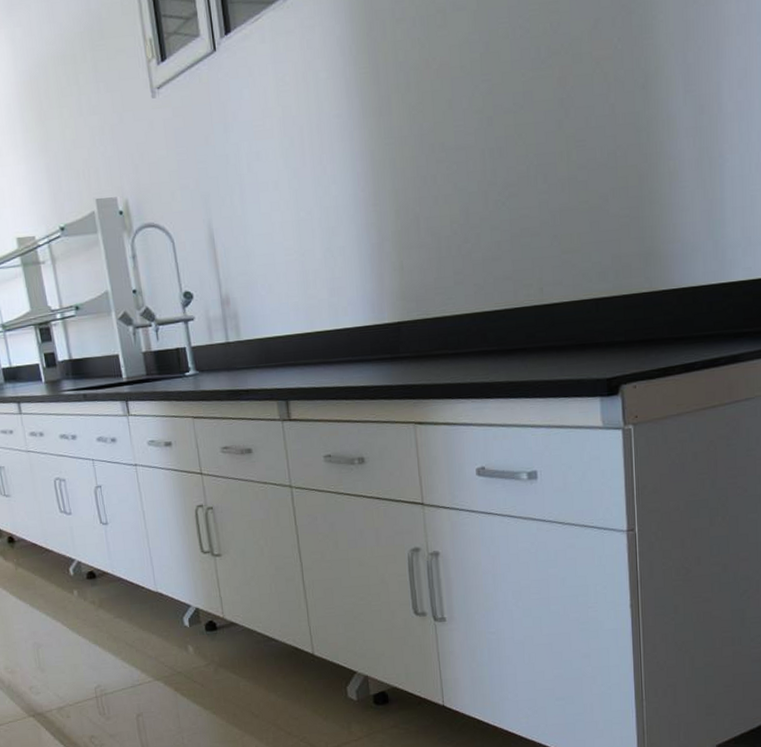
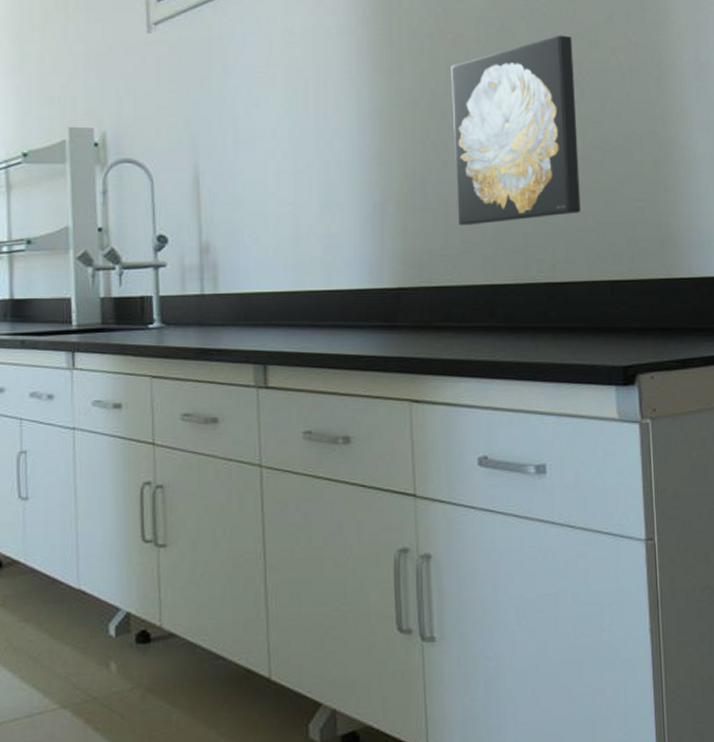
wall art: none [437,51,566,258] -> present [451,35,581,225]

